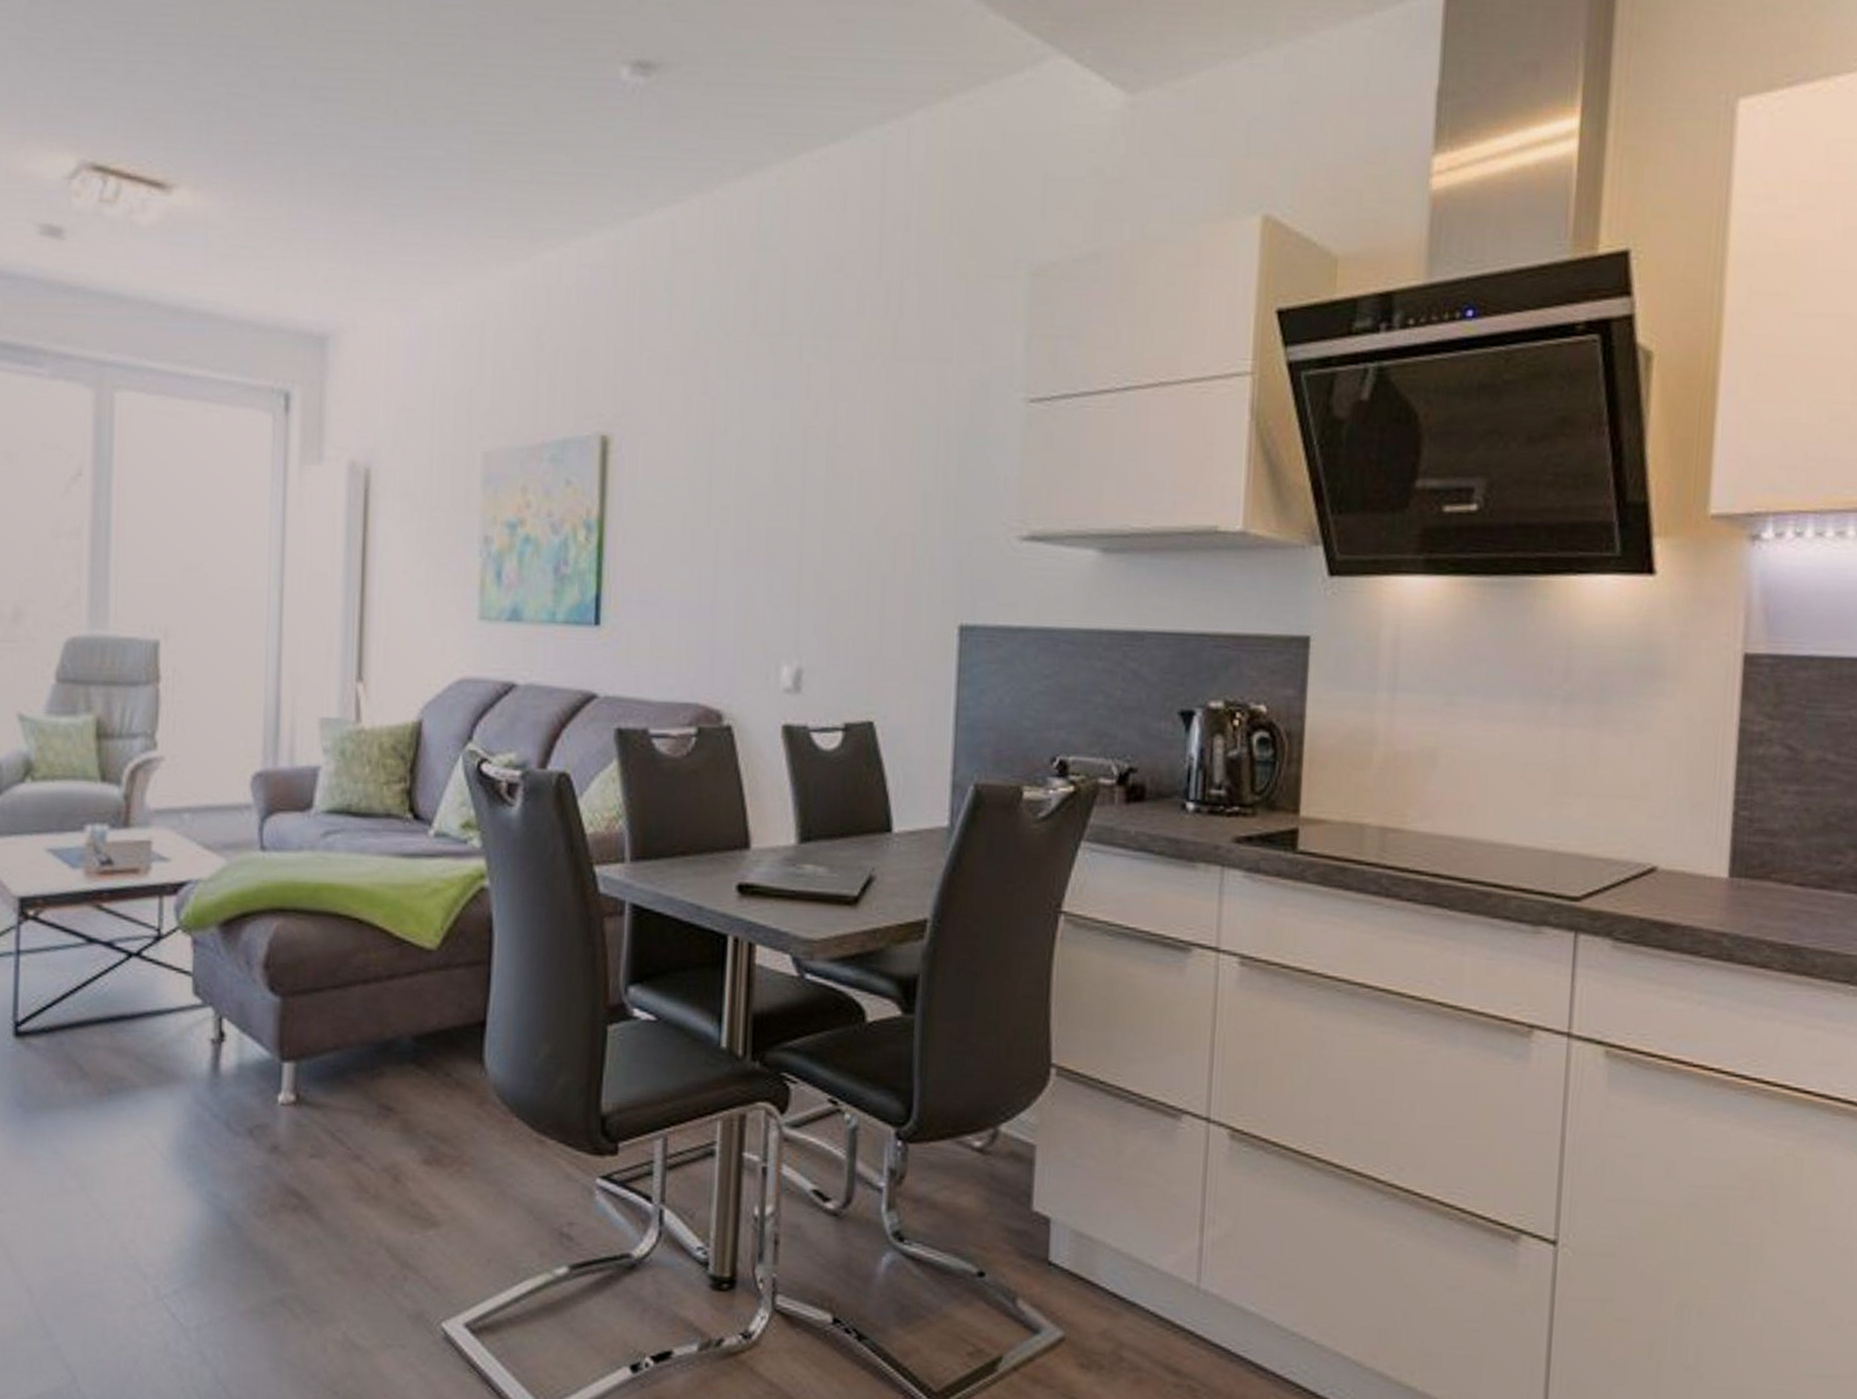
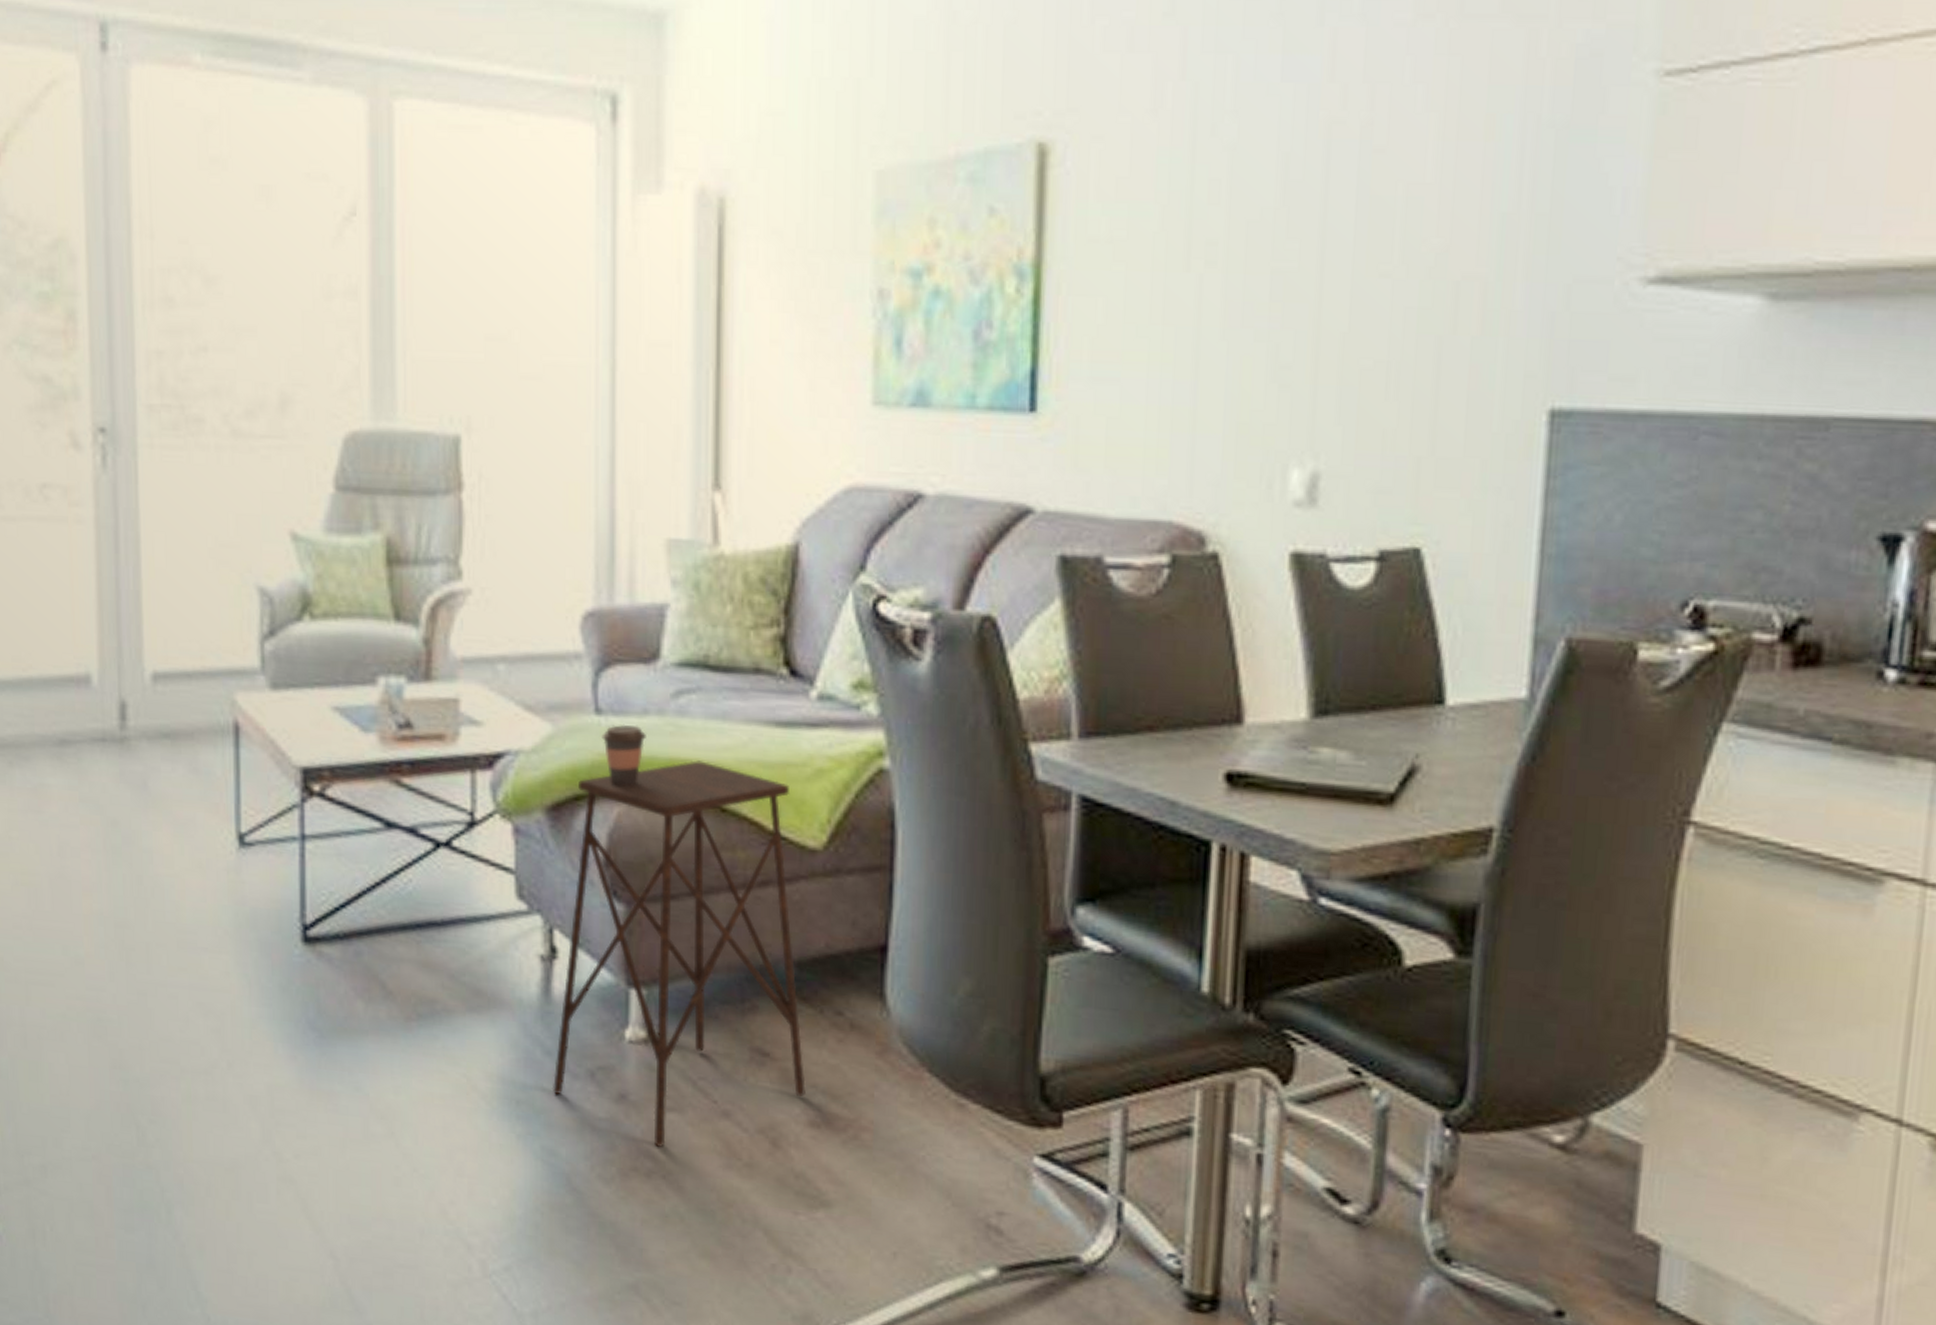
side table: none [217,884,421,1188] -> present [552,760,806,1148]
coffee cup: none [265,858,301,906] -> present [601,724,646,787]

